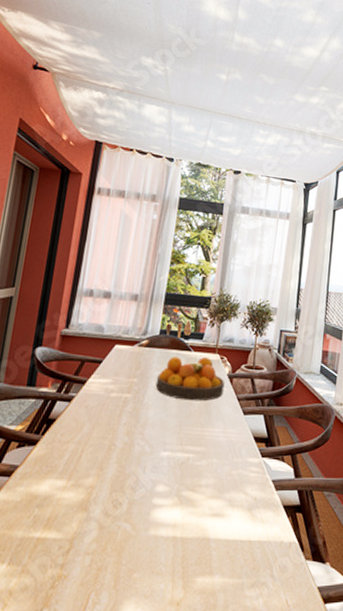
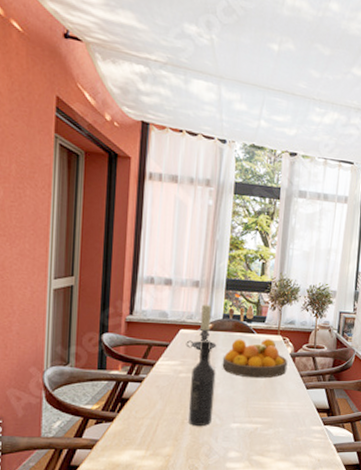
wine bottle: none [115,356,149,454] -> present [187,340,216,427]
candle holder: none [119,319,152,368] -> present [186,305,217,350]

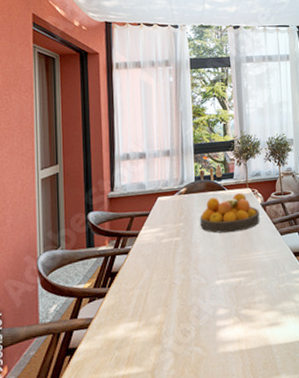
candle holder: present [186,305,217,350] -> none [164,170,193,214]
wine bottle: present [187,340,216,427] -> none [172,203,198,289]

